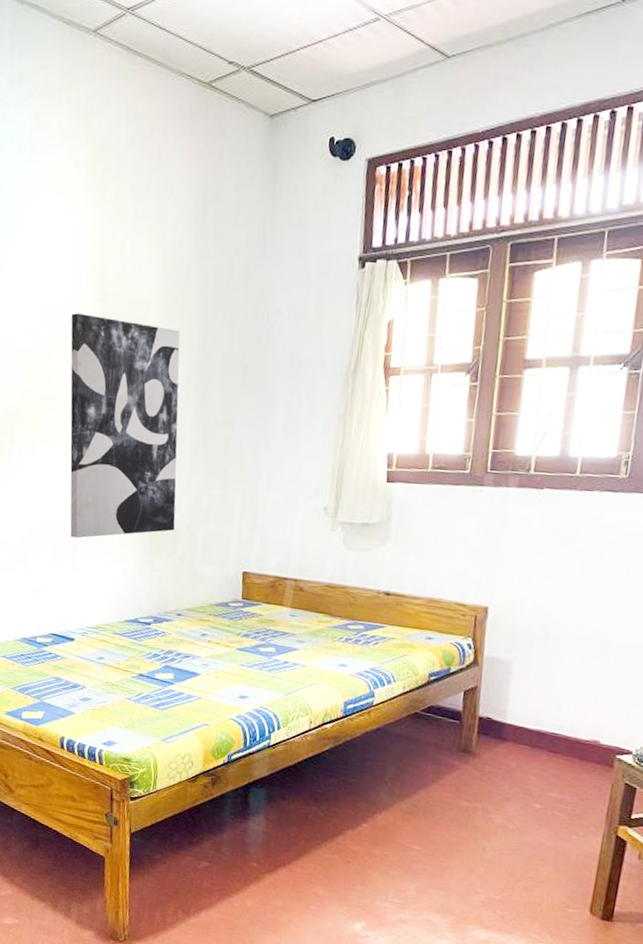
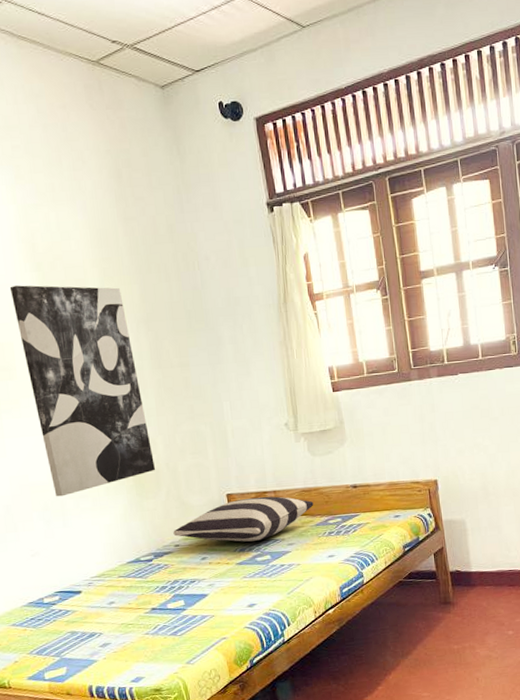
pillow: none [178,580,336,630] -> present [173,496,314,542]

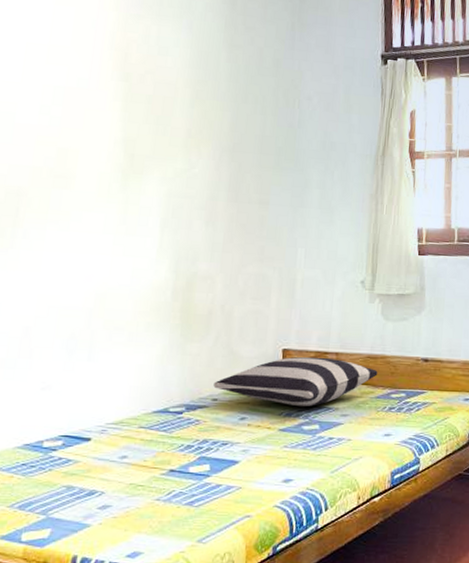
wall art: present [9,285,156,497] -> none [86,92,211,326]

